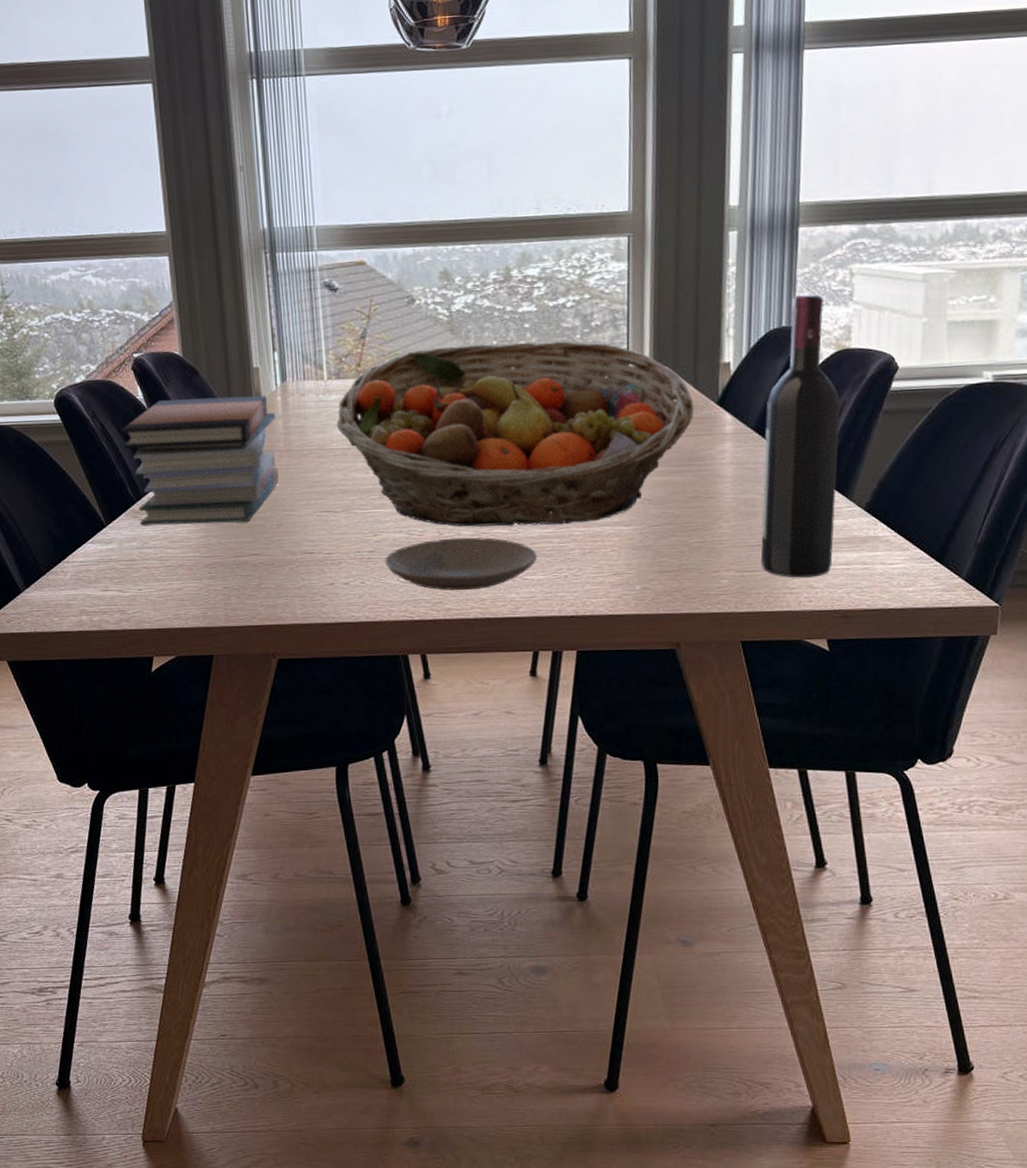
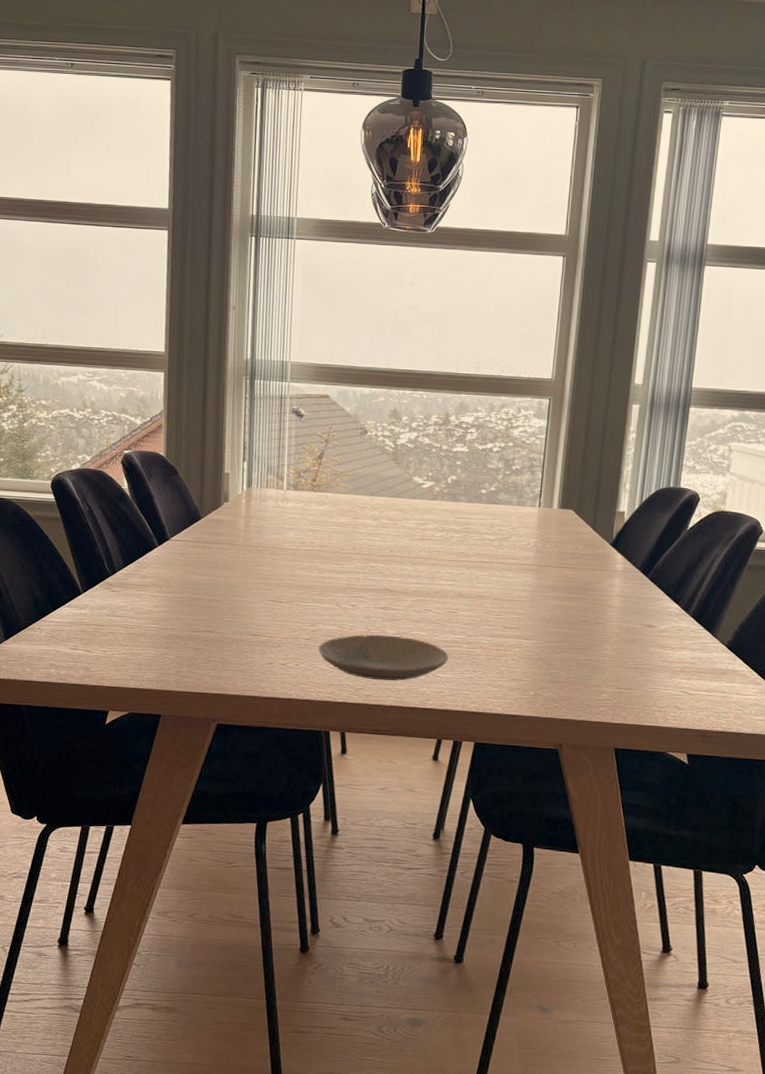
book stack: present [121,395,279,526] -> none [105,492,239,602]
fruit basket: present [336,341,694,527] -> none [289,473,592,633]
wine bottle: present [760,293,840,578] -> none [636,462,713,700]

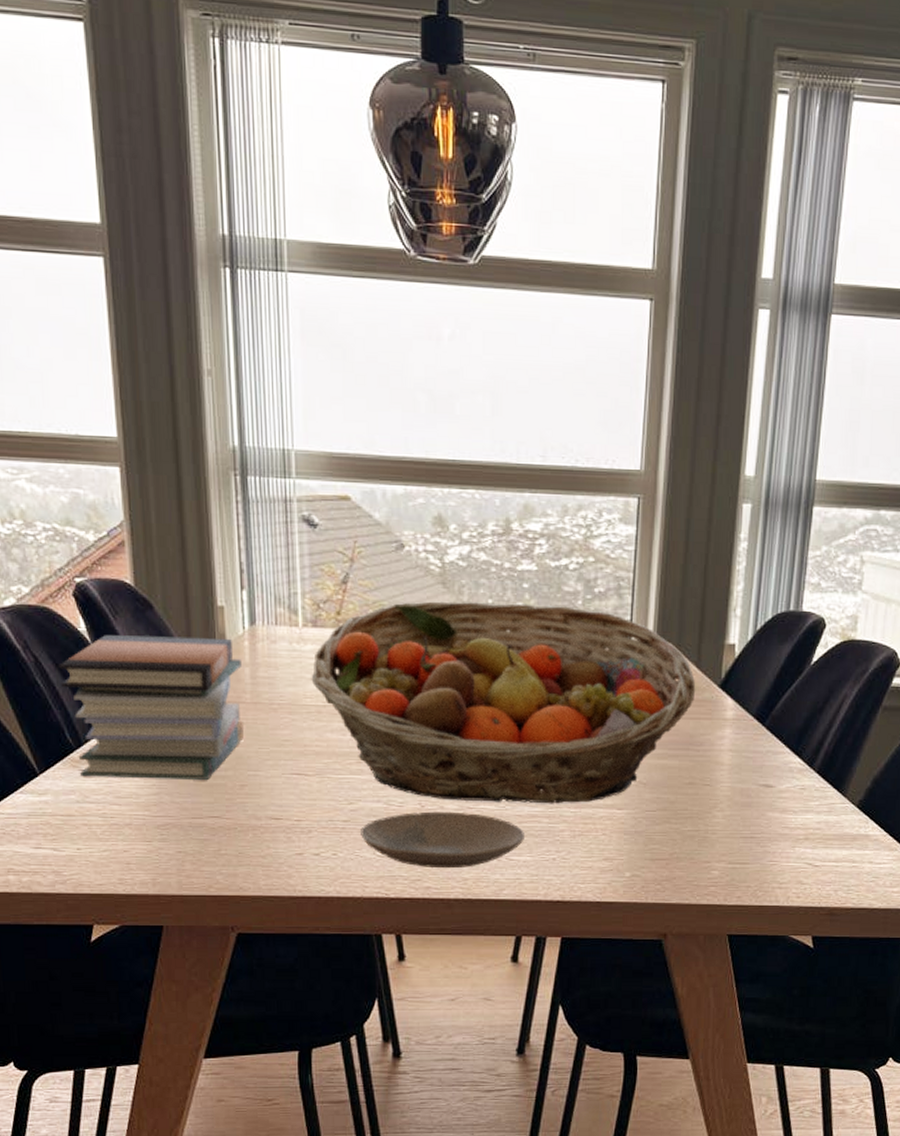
book stack: none [105,492,239,602] -> present [59,635,244,780]
fruit basket: none [289,473,592,633] -> present [311,601,696,804]

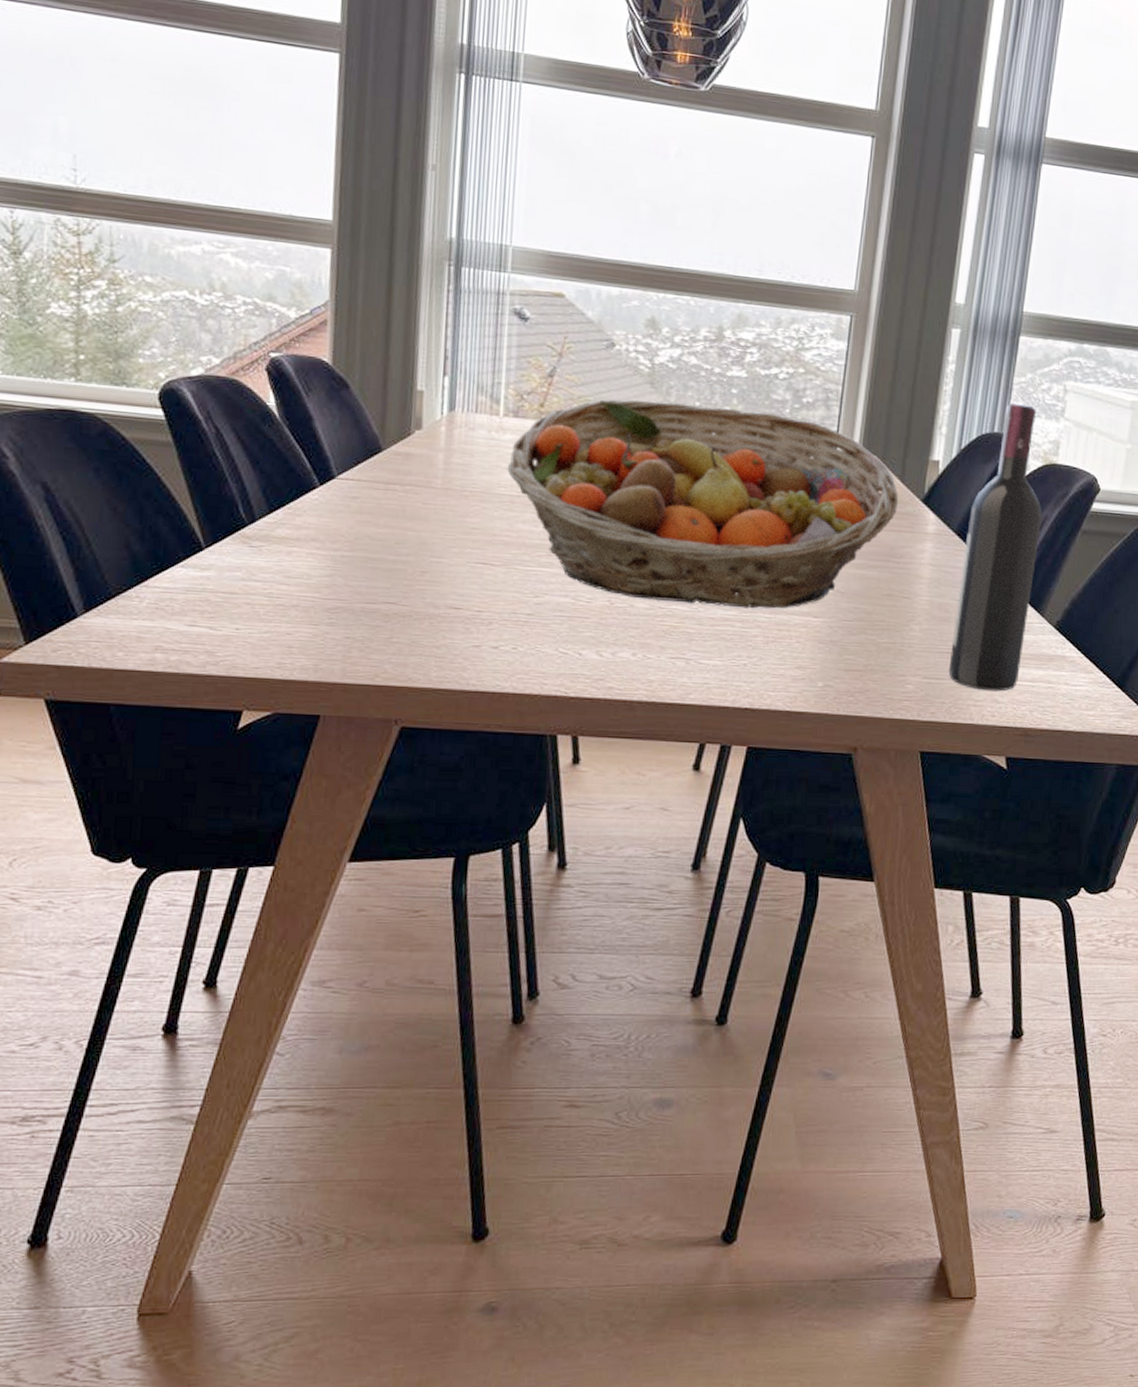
book stack: present [59,635,244,780] -> none [241,411,436,564]
plate: present [361,811,524,869] -> none [544,609,716,670]
wine bottle: none [752,578,841,873] -> present [948,402,1042,691]

